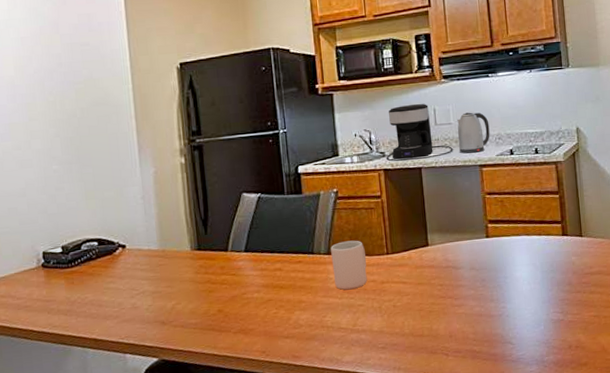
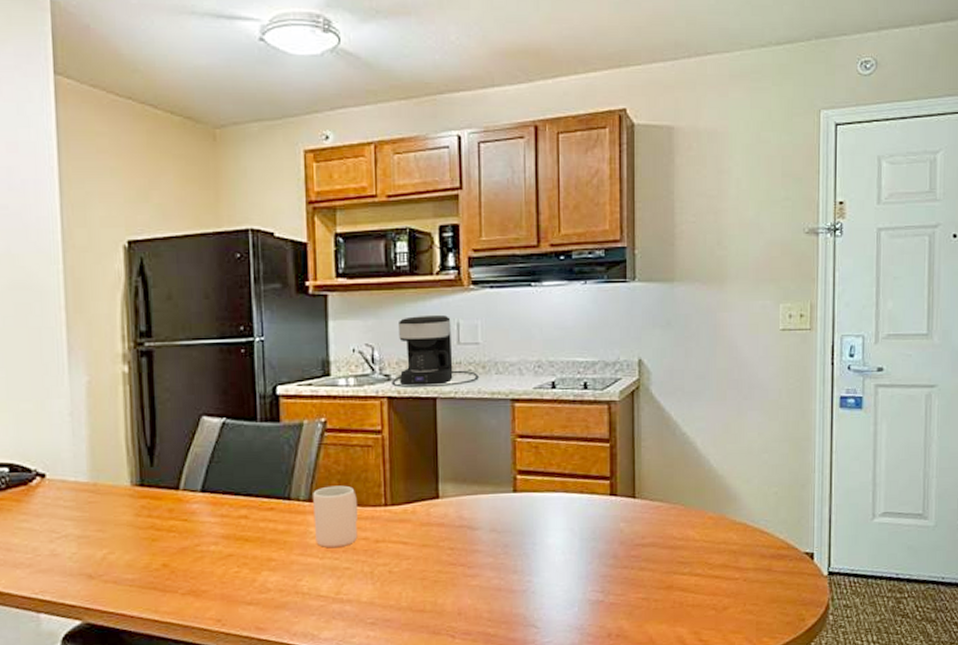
kettle: present [457,112,490,154] -> none [485,330,528,383]

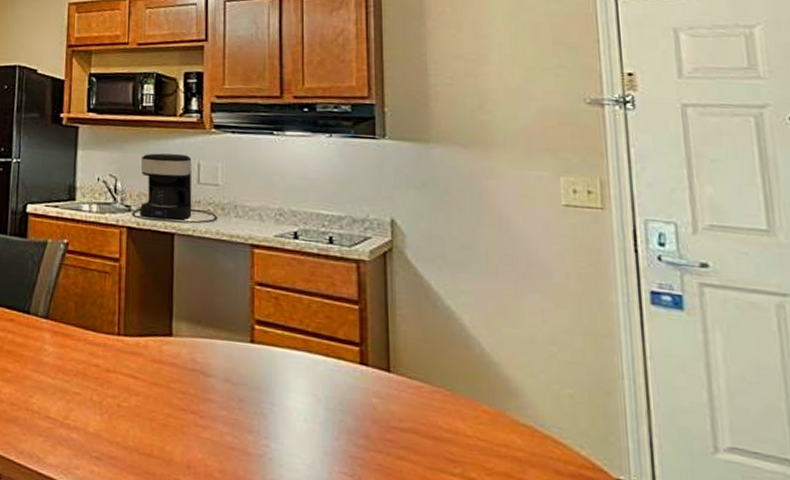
mug: present [313,485,359,548] -> none [49,306,92,371]

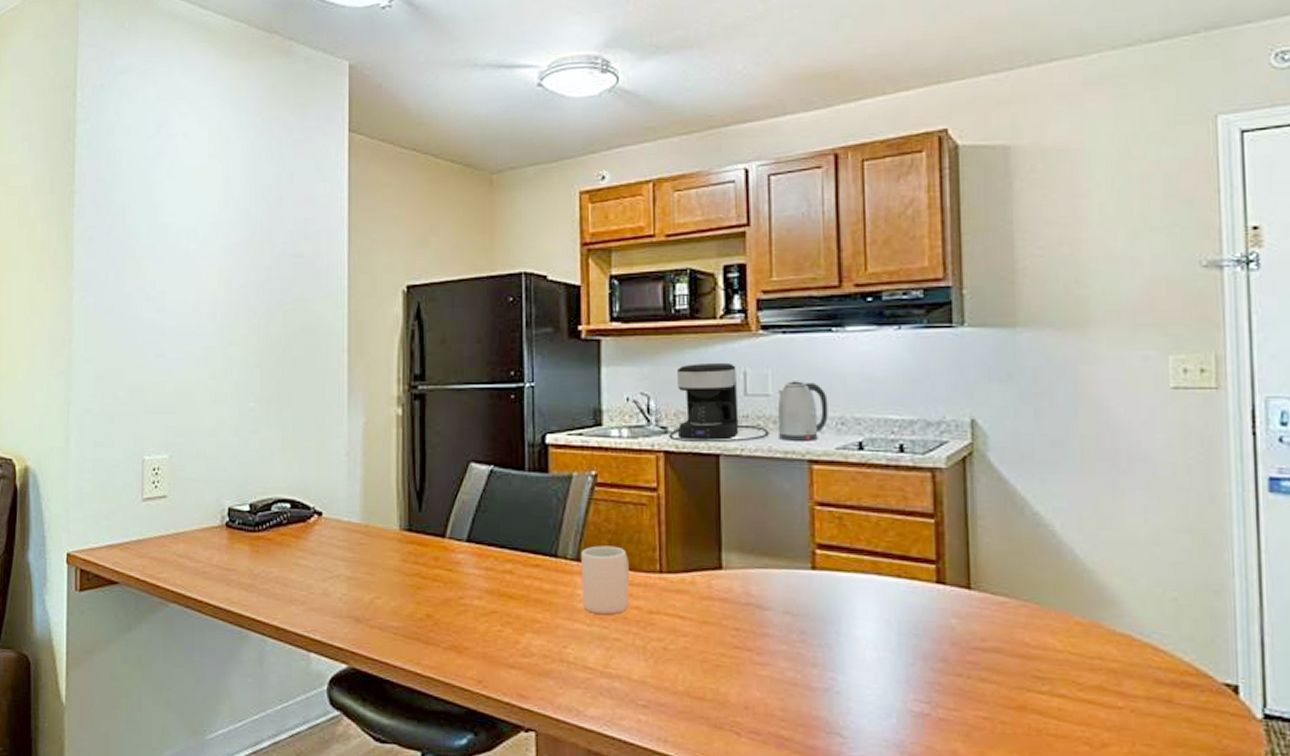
mug: none [49,306,92,371] -> present [581,545,630,615]
kettle: none [225,174,269,228] -> present [777,381,828,441]

